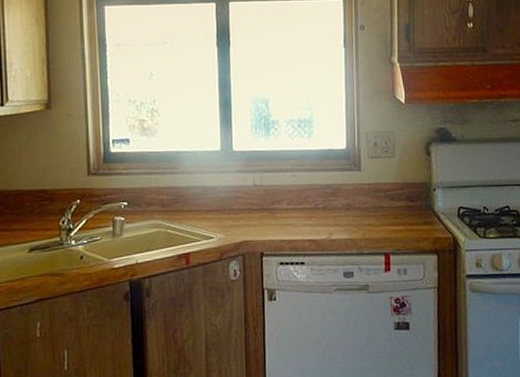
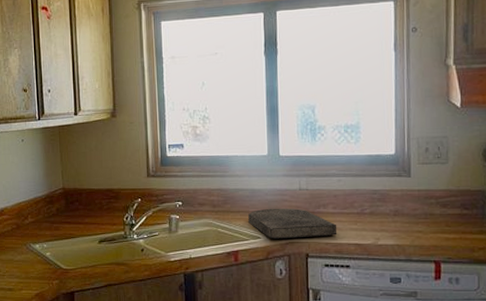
cutting board: none [200,205,292,238] -> present [248,208,338,239]

